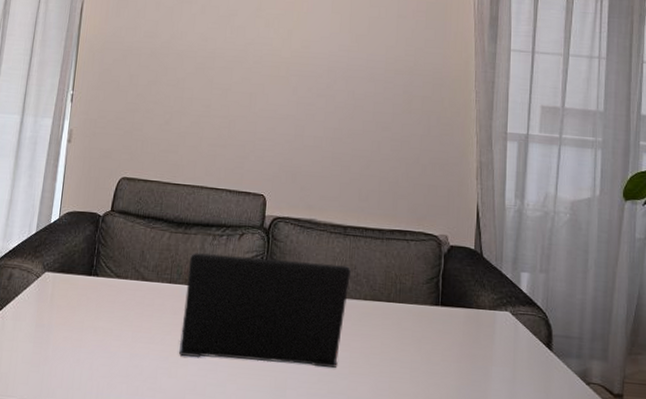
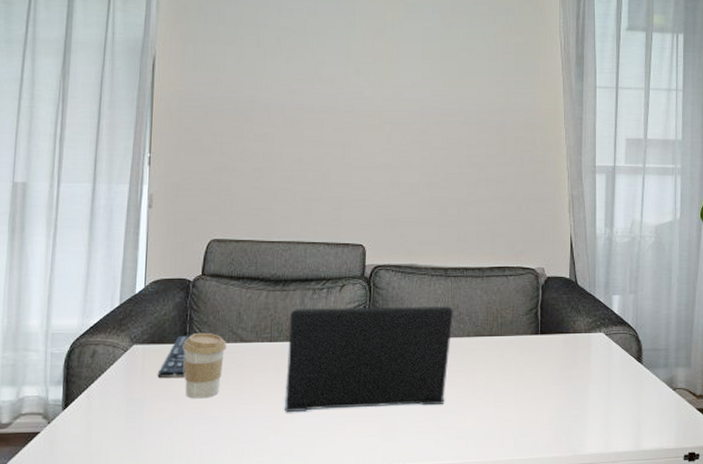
remote control: none [64,267,97,309] -> present [157,335,191,378]
coffee cup: none [88,266,130,332] -> present [182,332,227,399]

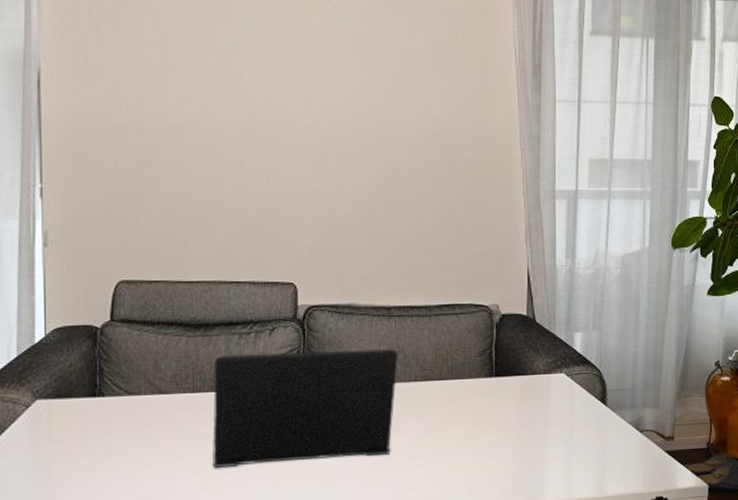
remote control: present [157,335,191,378] -> none [66,387,102,435]
coffee cup: present [182,332,227,399] -> none [93,384,144,457]

